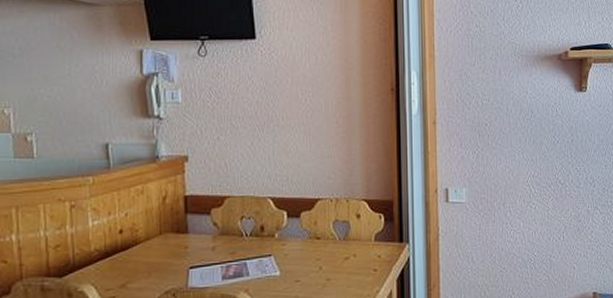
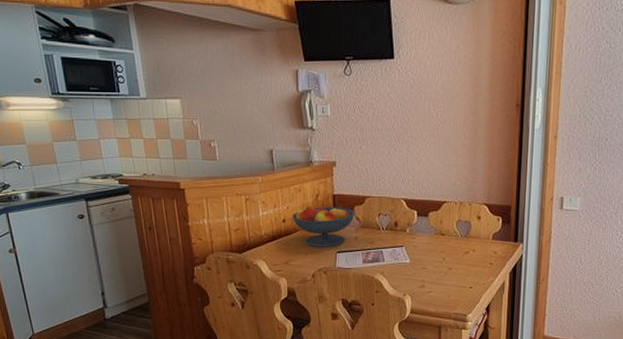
fruit bowl: none [132,209,211,263] -> present [293,205,354,247]

